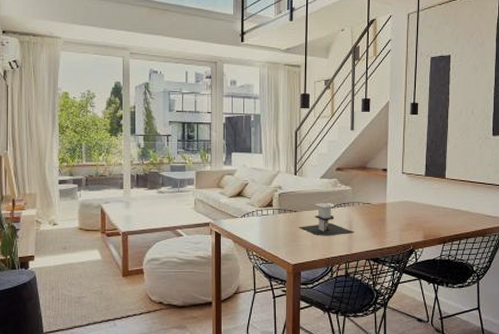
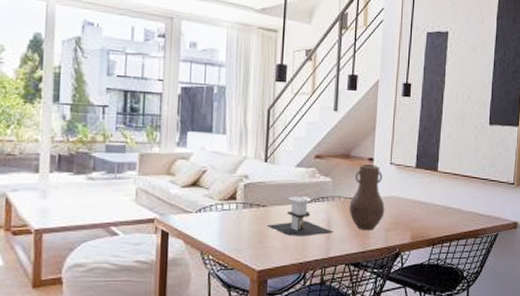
vase: none [367,174,399,230] -> present [349,164,385,230]

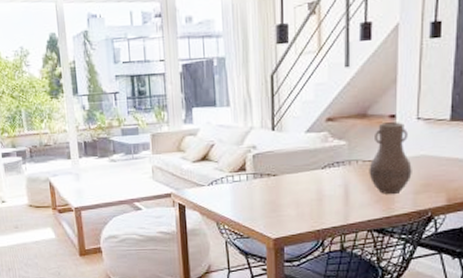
architectural model: present [267,196,332,236] -> none [280,163,351,204]

